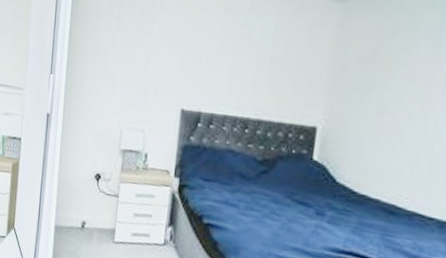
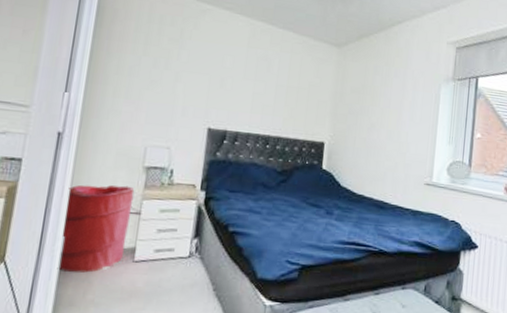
laundry hamper: none [52,165,112,248] -> present [57,185,134,273]

